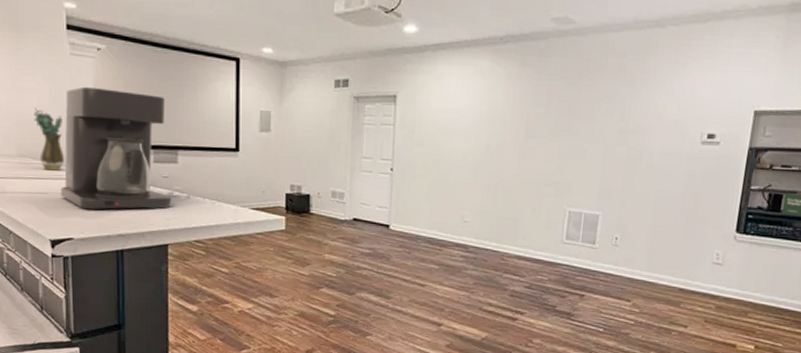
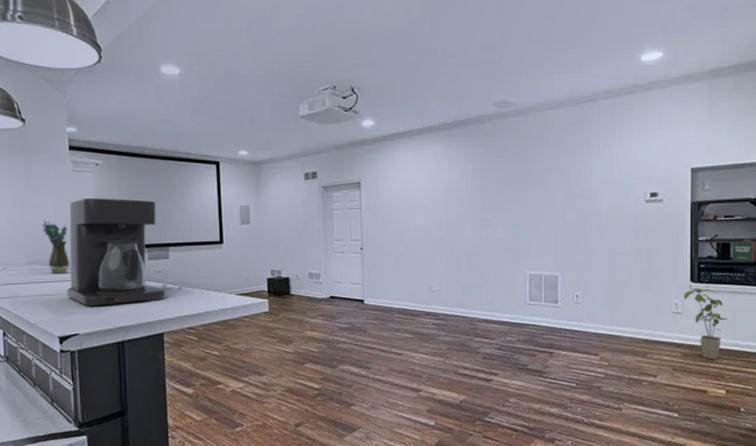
house plant: none [726,239,769,315] -> present [684,288,728,360]

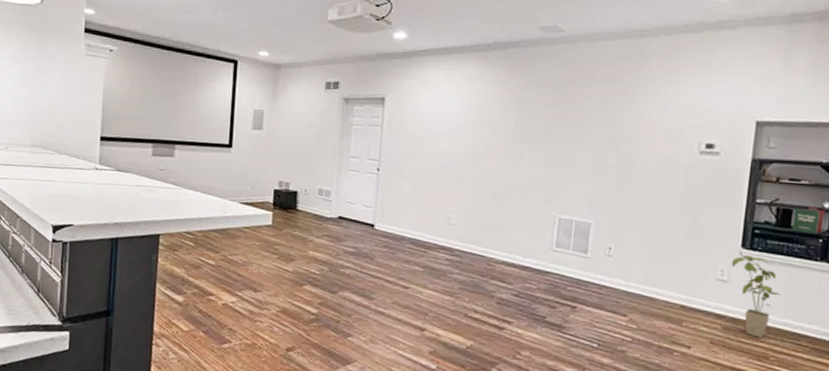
vase: present [42,220,70,274] -> none [48,102,74,161]
coffee maker: present [67,197,166,307] -> none [66,84,167,200]

